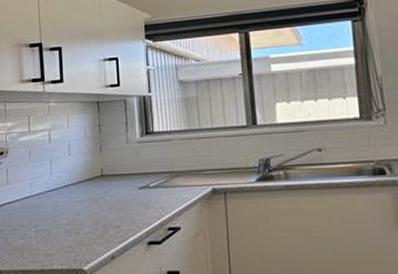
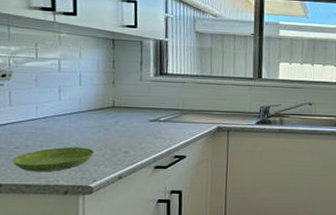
saucer: none [10,224,86,256] -> present [12,147,94,172]

